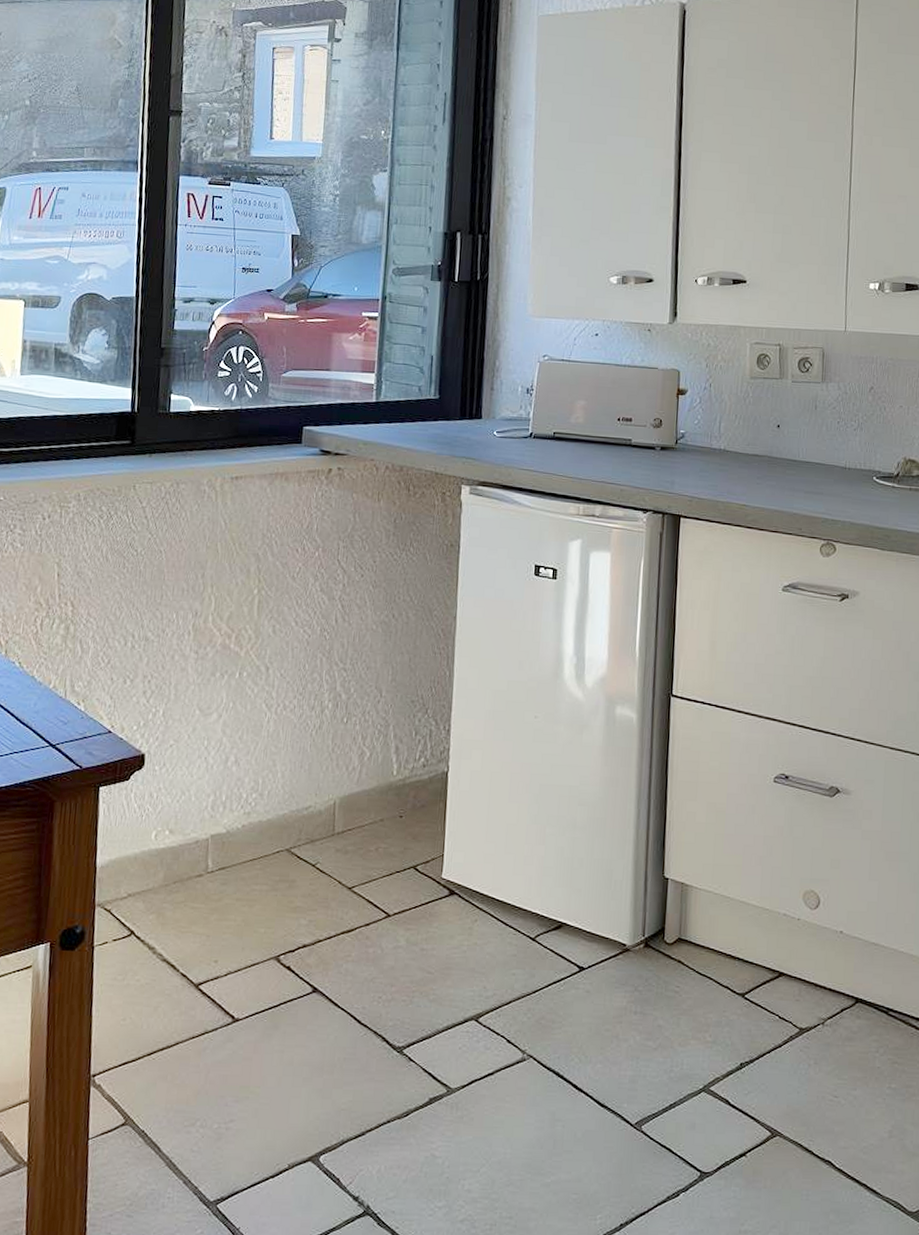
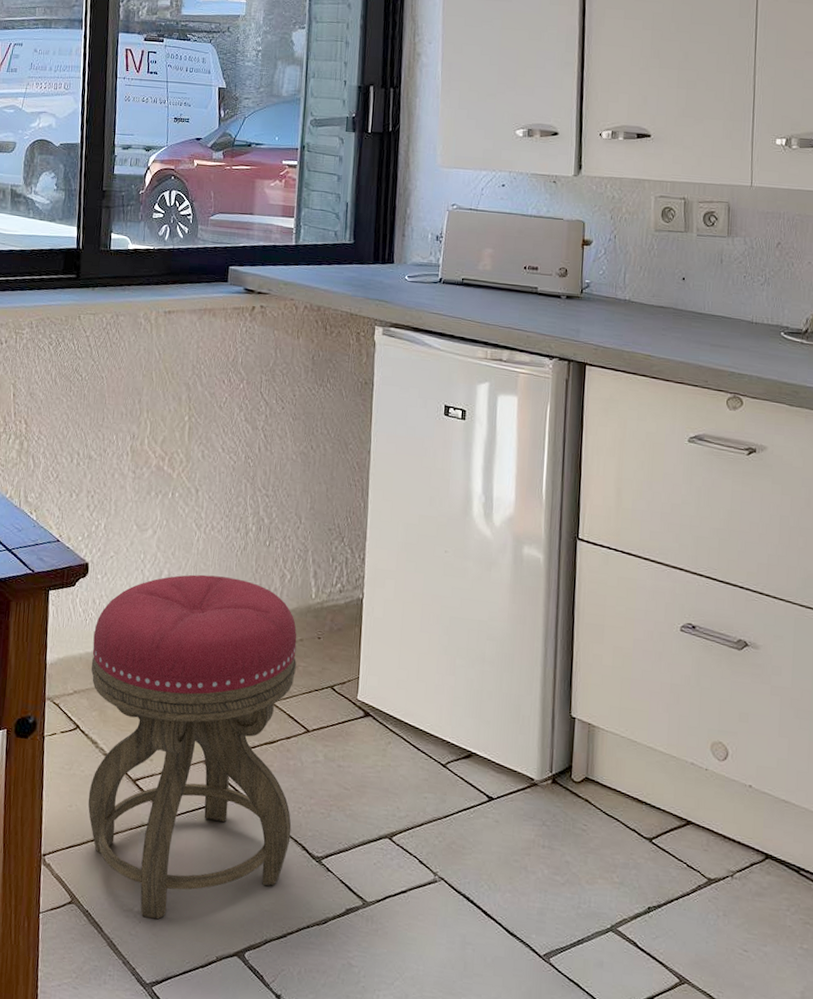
stool: none [144,758,377,1132] -> present [88,574,297,920]

